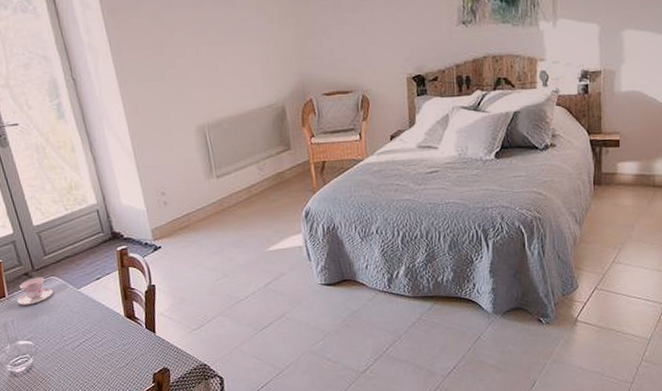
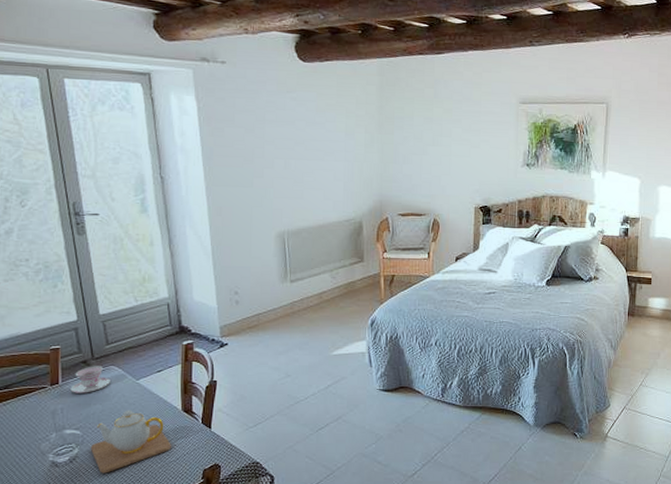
teapot: none [43,318,120,382] -> present [90,410,171,474]

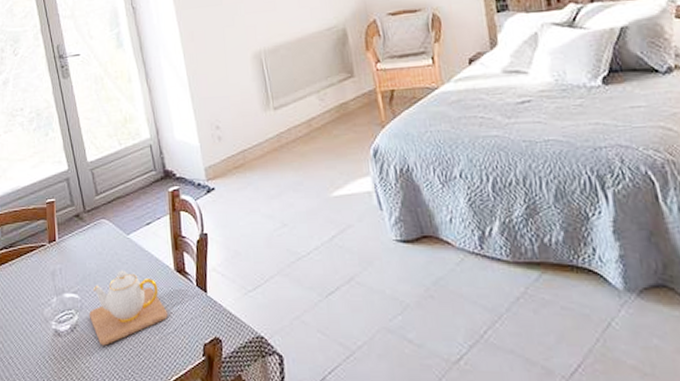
teacup: present [70,366,110,393] -> none [66,219,103,251]

